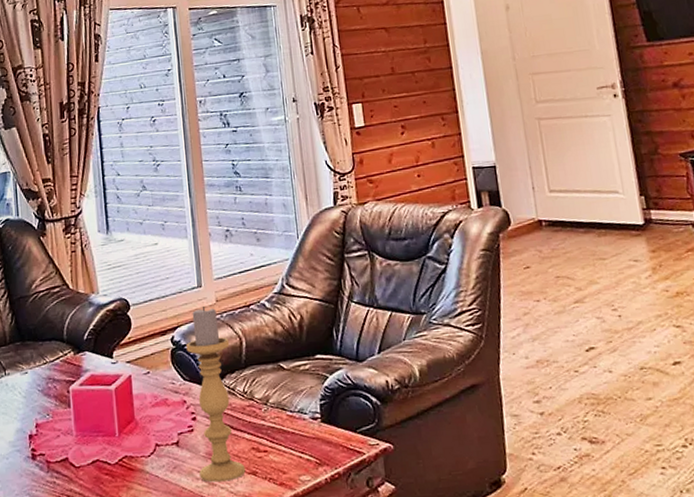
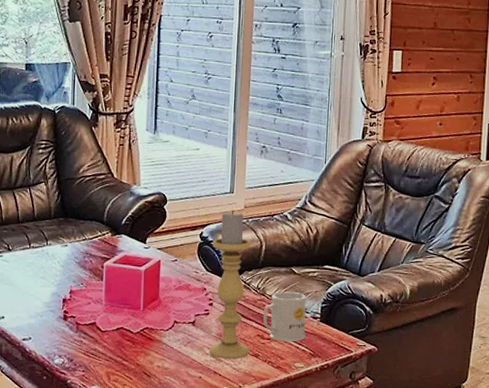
mug: none [254,391,308,453] -> present [262,291,306,342]

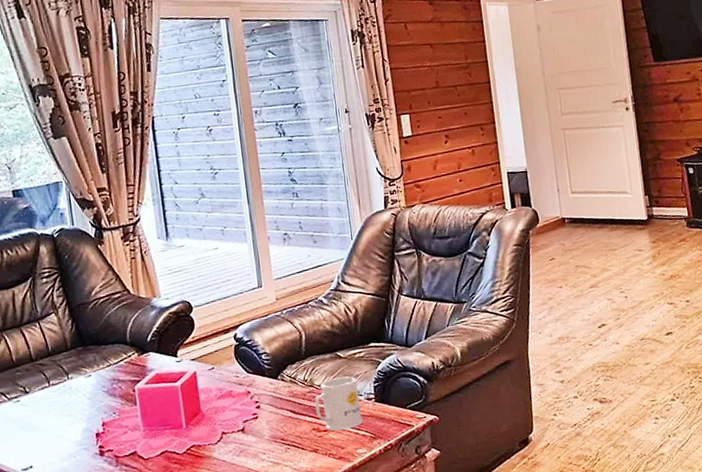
candle holder: present [209,209,251,360] -> none [248,304,308,462]

